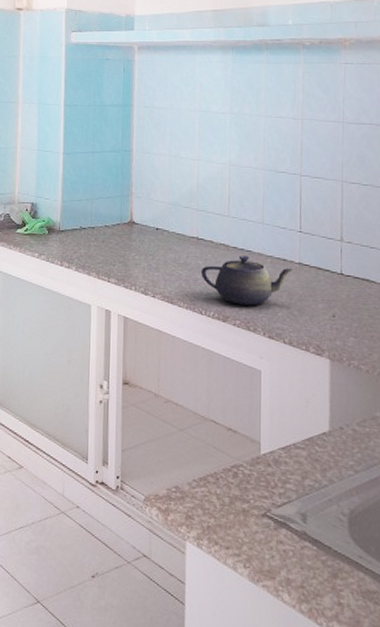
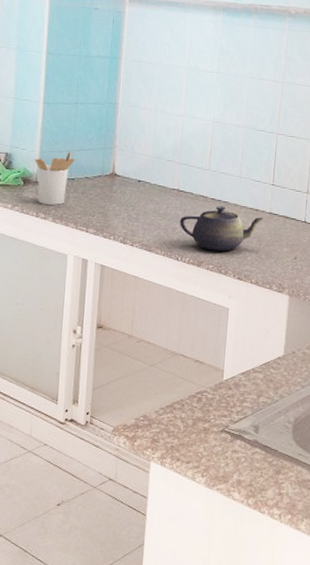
utensil holder: none [57,199,95,254] -> present [34,151,76,205]

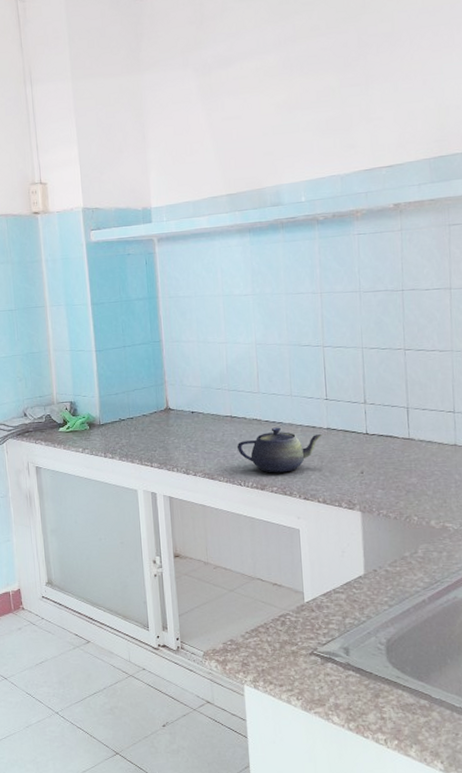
utensil holder: present [34,151,76,205] -> none [96,392,132,445]

